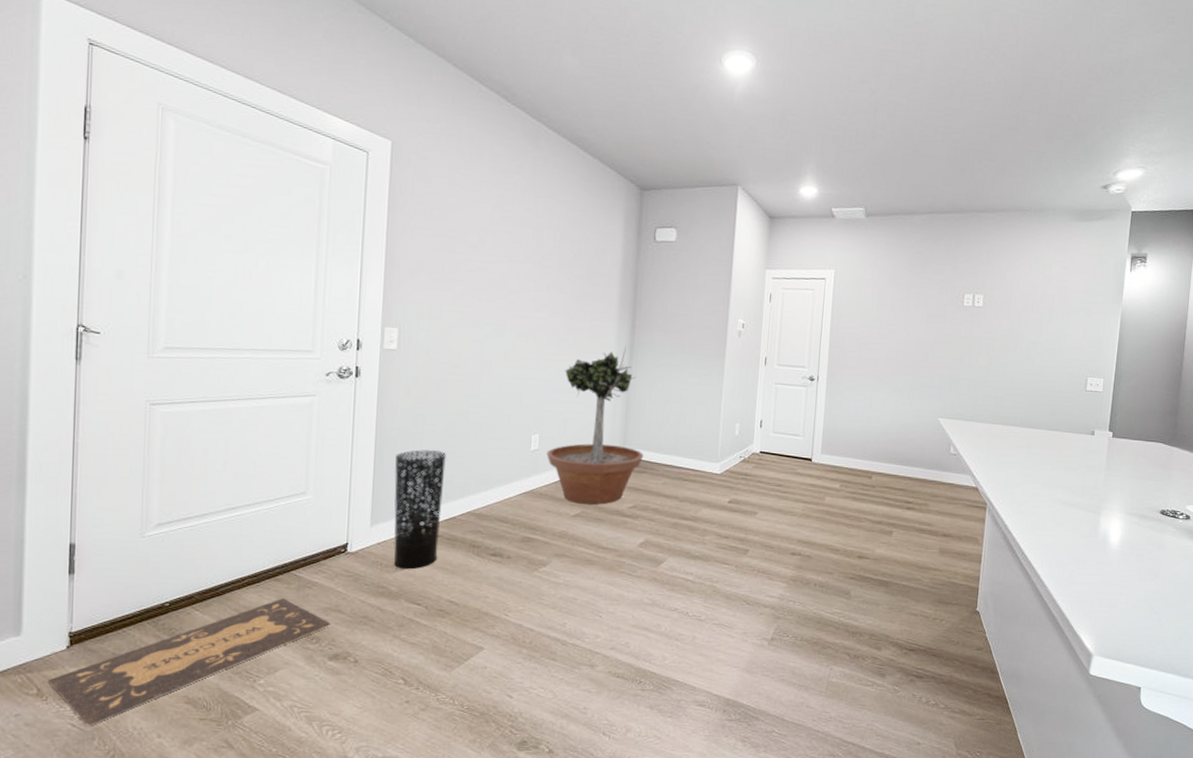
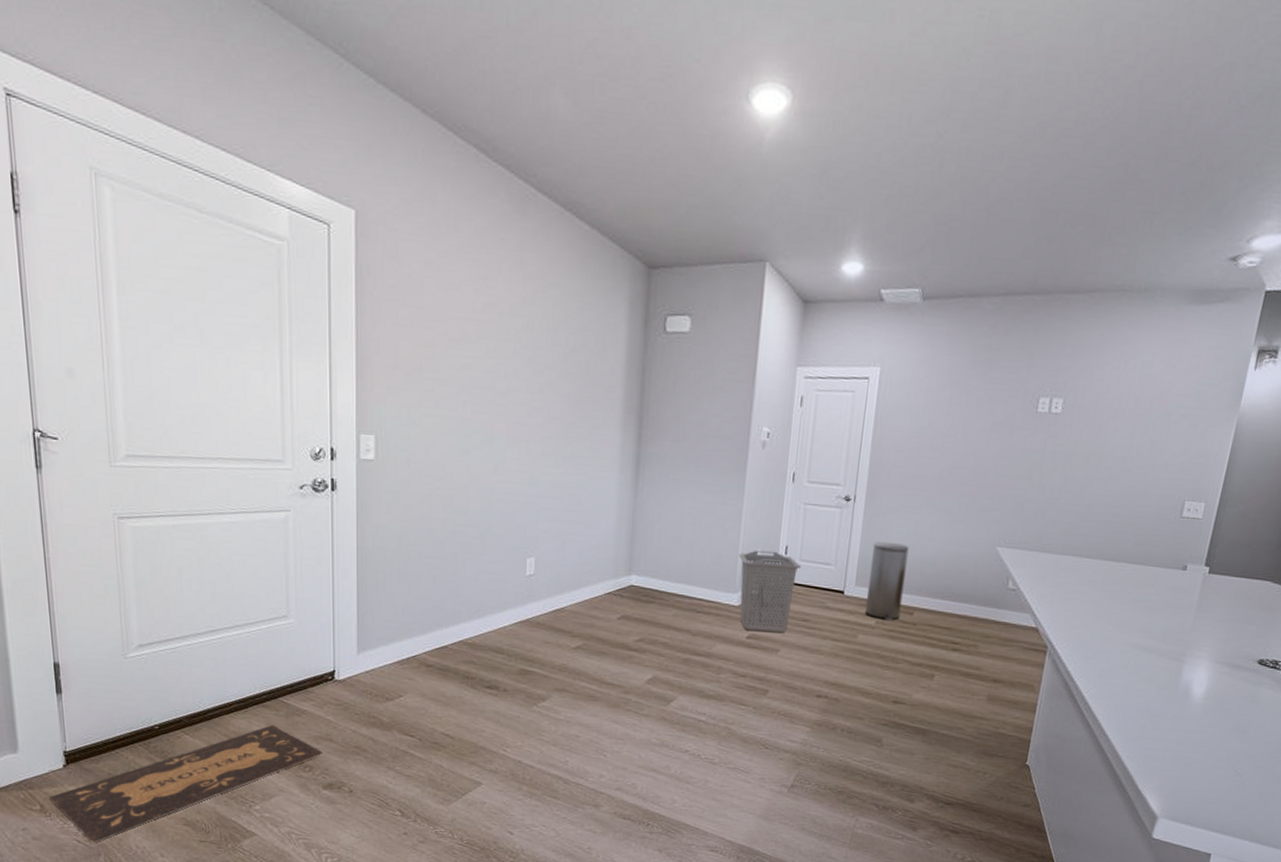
umbrella stand: present [394,450,446,570] -> none [380,572,434,700]
potted tree: present [546,346,644,505] -> none [543,458,652,637]
laundry basket: none [720,424,775,498] -> present [739,550,802,634]
pedal bin: none [830,415,866,484] -> present [865,541,909,620]

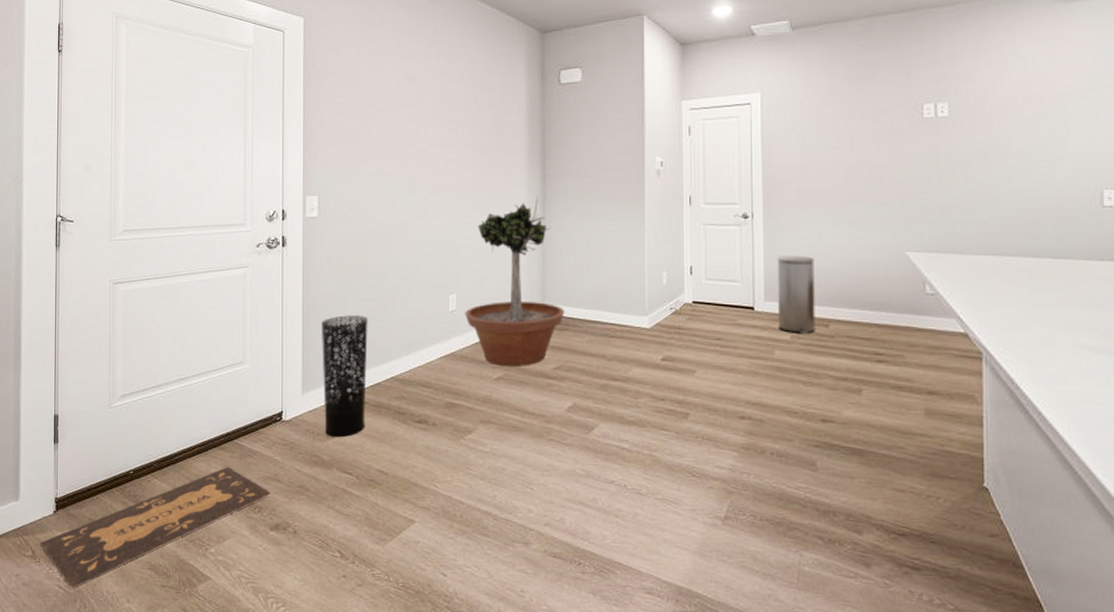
umbrella stand: none [380,572,434,700] -> present [322,315,368,438]
potted tree: none [543,458,652,637] -> present [465,196,565,366]
laundry basket: present [739,550,802,634] -> none [646,272,708,354]

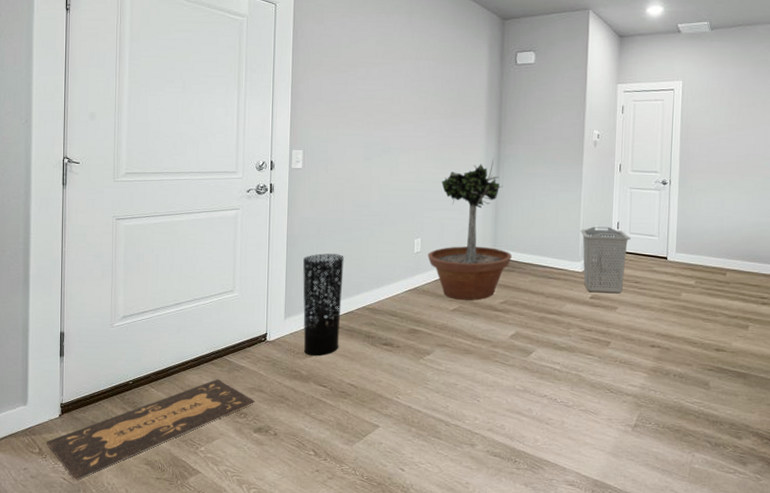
laundry basket: none [646,272,708,354] -> present [580,226,631,294]
pedal bin: present [777,255,815,334] -> none [685,215,718,280]

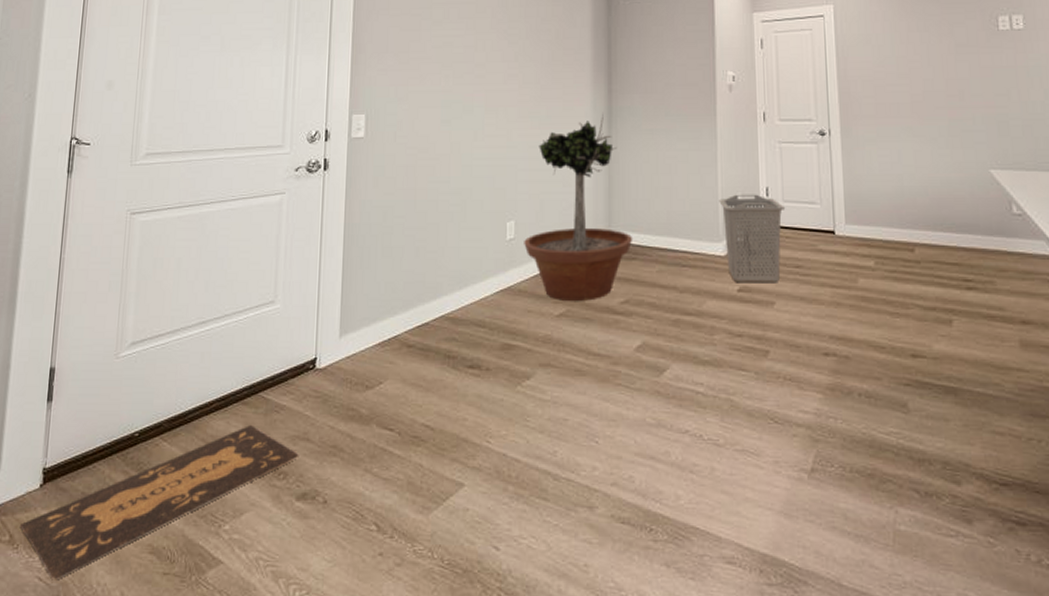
umbrella stand: present [303,253,344,356] -> none [364,246,417,388]

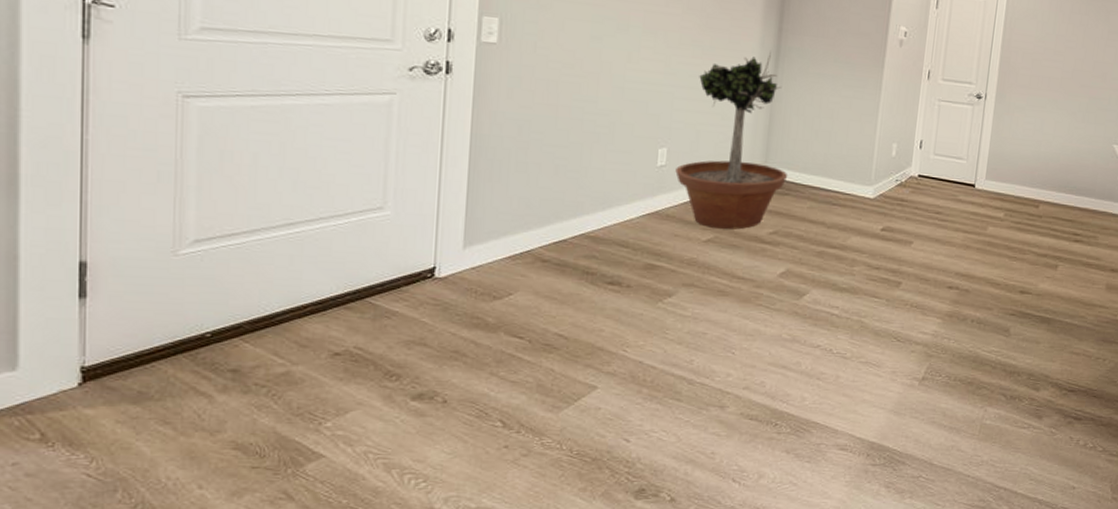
doormat: present [19,424,301,581] -> none [53,328,416,476]
laundry basket: present [719,194,786,283] -> none [875,143,936,226]

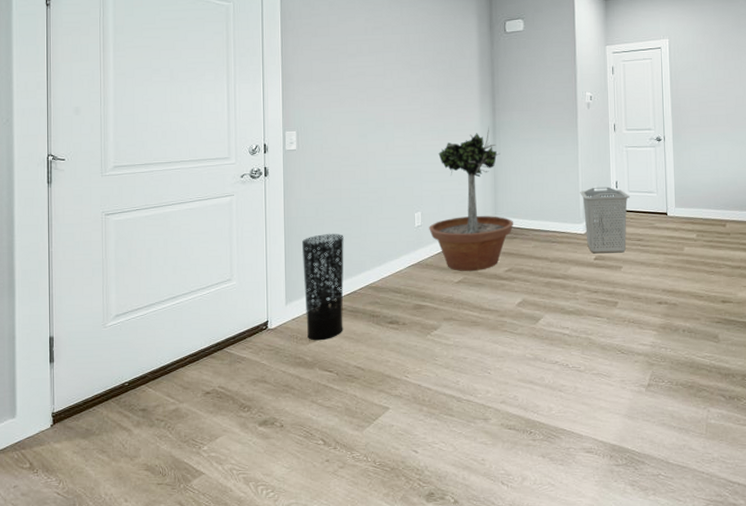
umbrella stand: none [491,161,556,299] -> present [302,234,344,341]
laundry basket: none [875,143,936,226] -> present [580,186,631,254]

